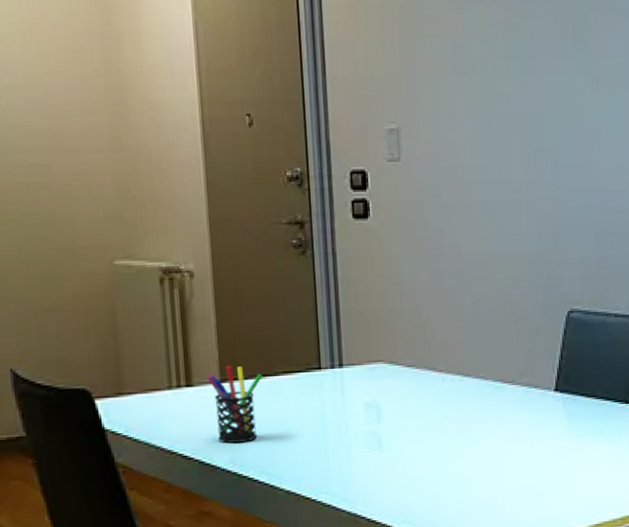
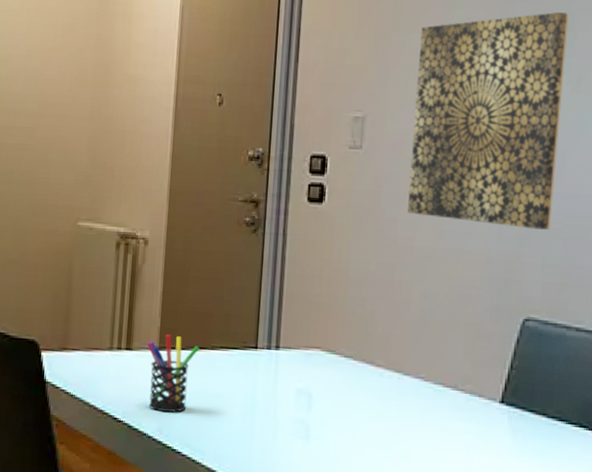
wall art: none [444,14,585,226] -> present [408,12,569,230]

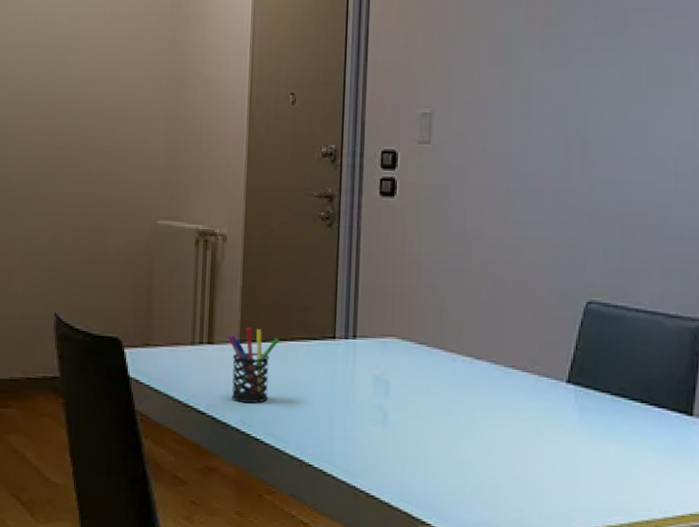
wall art: present [408,12,569,230] -> none [475,10,621,217]

